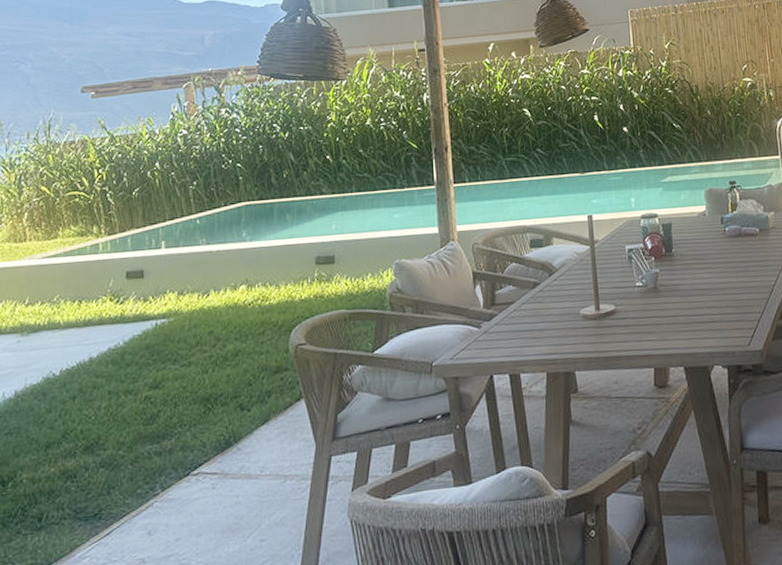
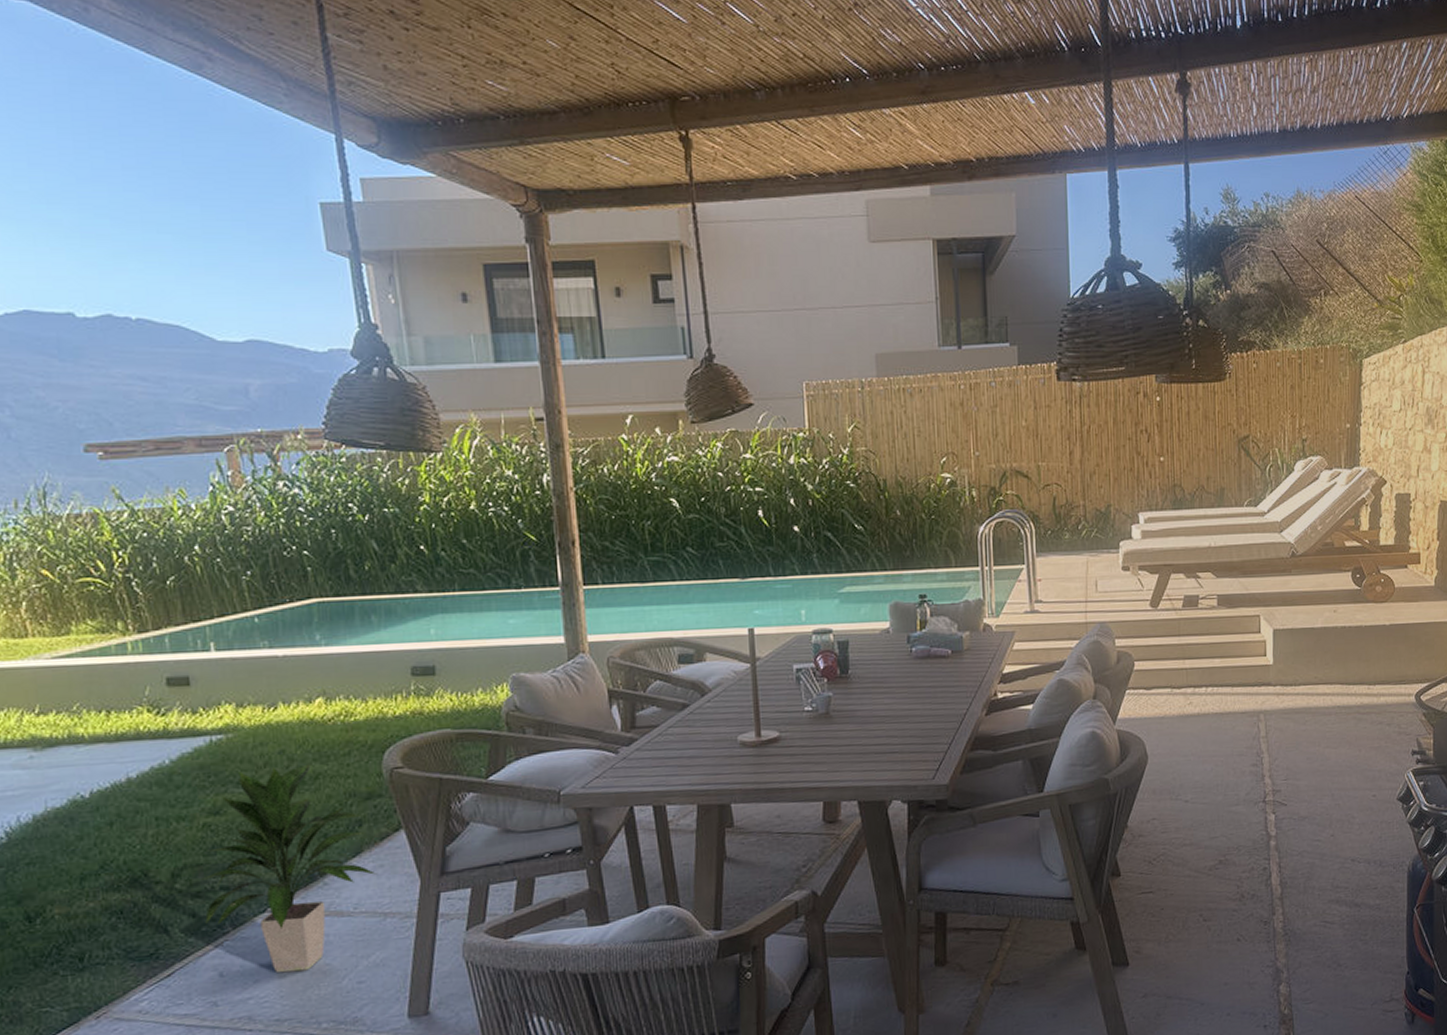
indoor plant: none [139,342,282,532] -> present [200,764,378,973]

